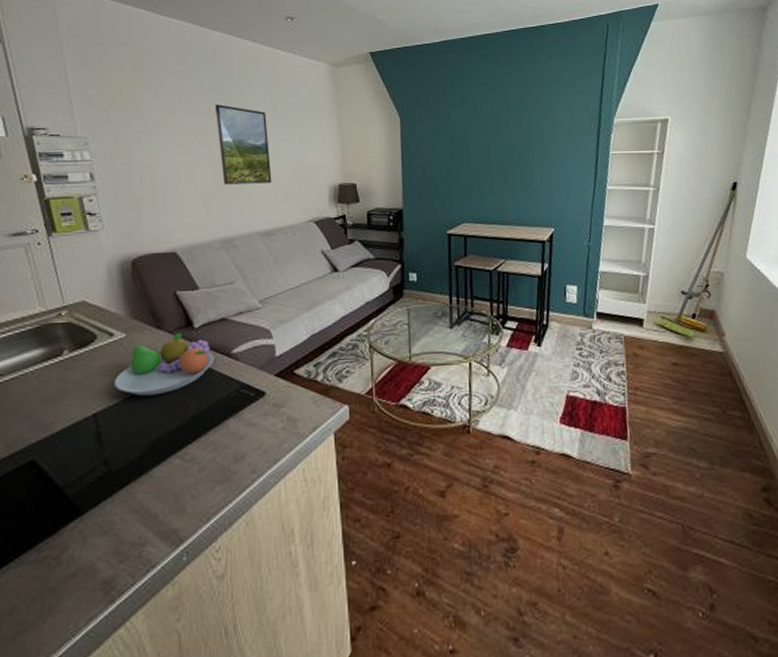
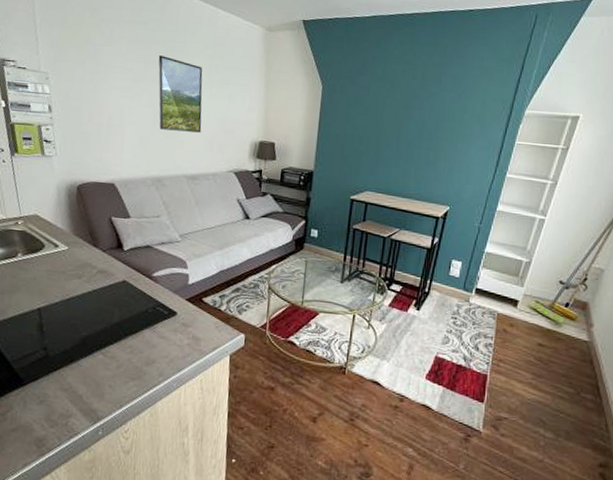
fruit bowl: present [115,332,215,396] -> none [56,252,138,301]

